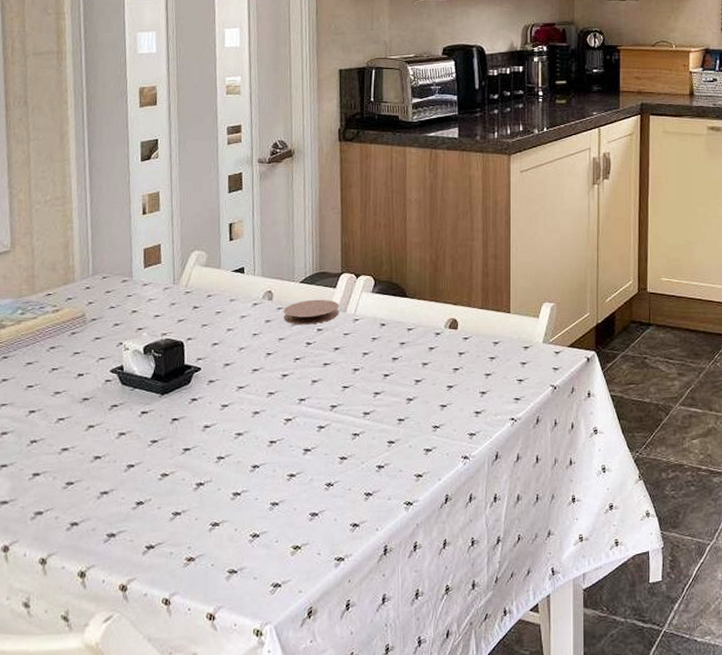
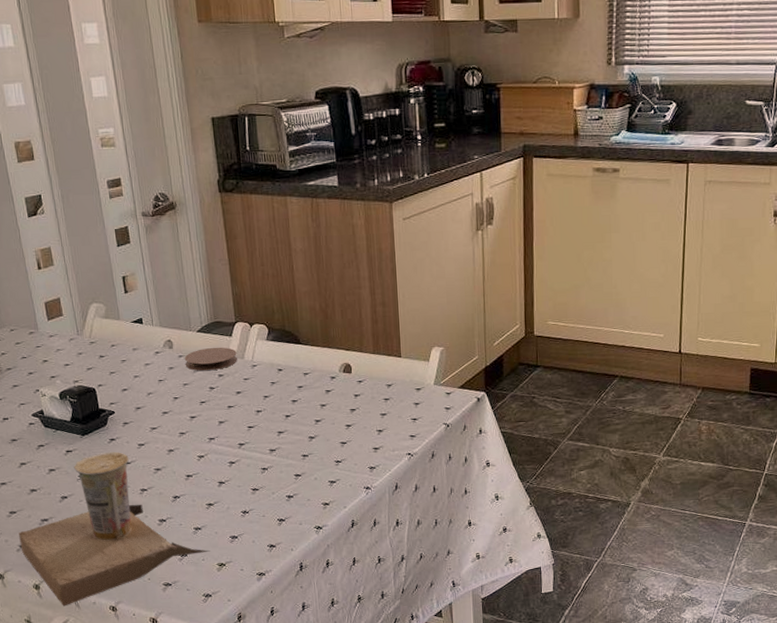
cup: none [71,413,286,599] -> present [19,451,211,607]

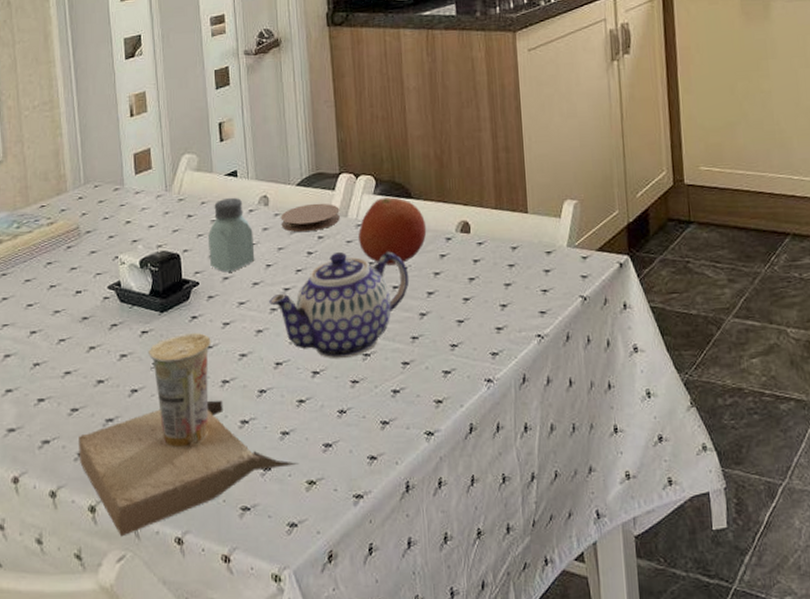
saltshaker: none [120,341,163,403] -> present [208,197,255,272]
teapot: none [178,387,300,472] -> present [269,251,410,359]
fruit: none [254,343,314,399] -> present [358,197,427,265]

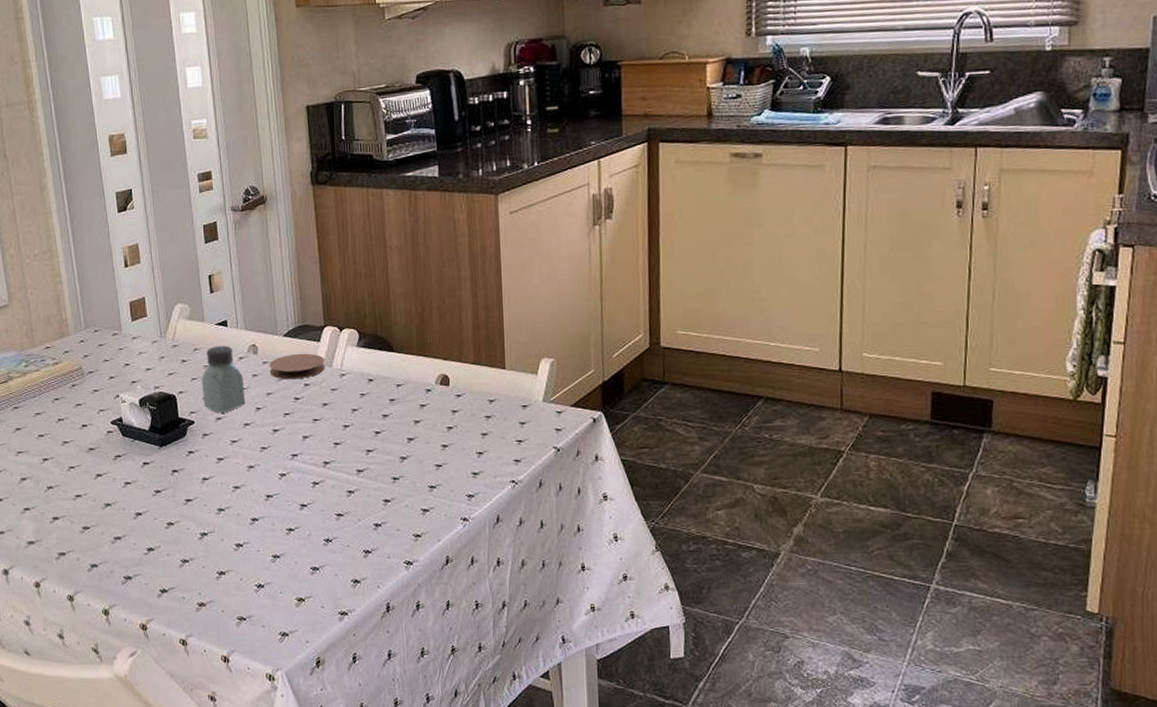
cup: present [79,332,299,537] -> none [91,465,290,636]
teapot: present [269,251,410,359] -> none [259,398,391,495]
fruit: present [358,197,427,265] -> none [343,350,408,412]

